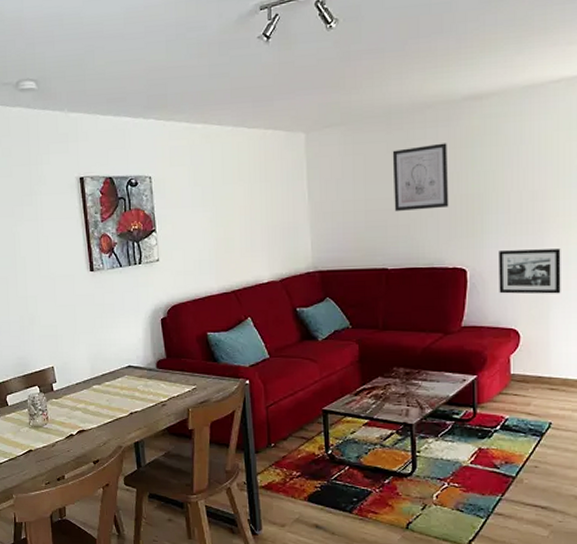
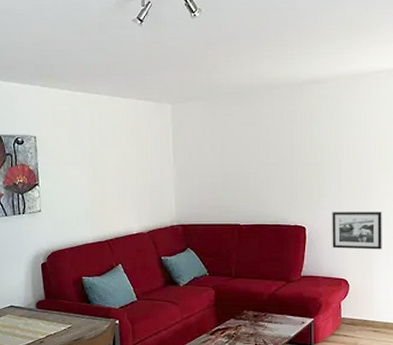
wall art: present [392,143,449,211] -> none [245,119,292,175]

